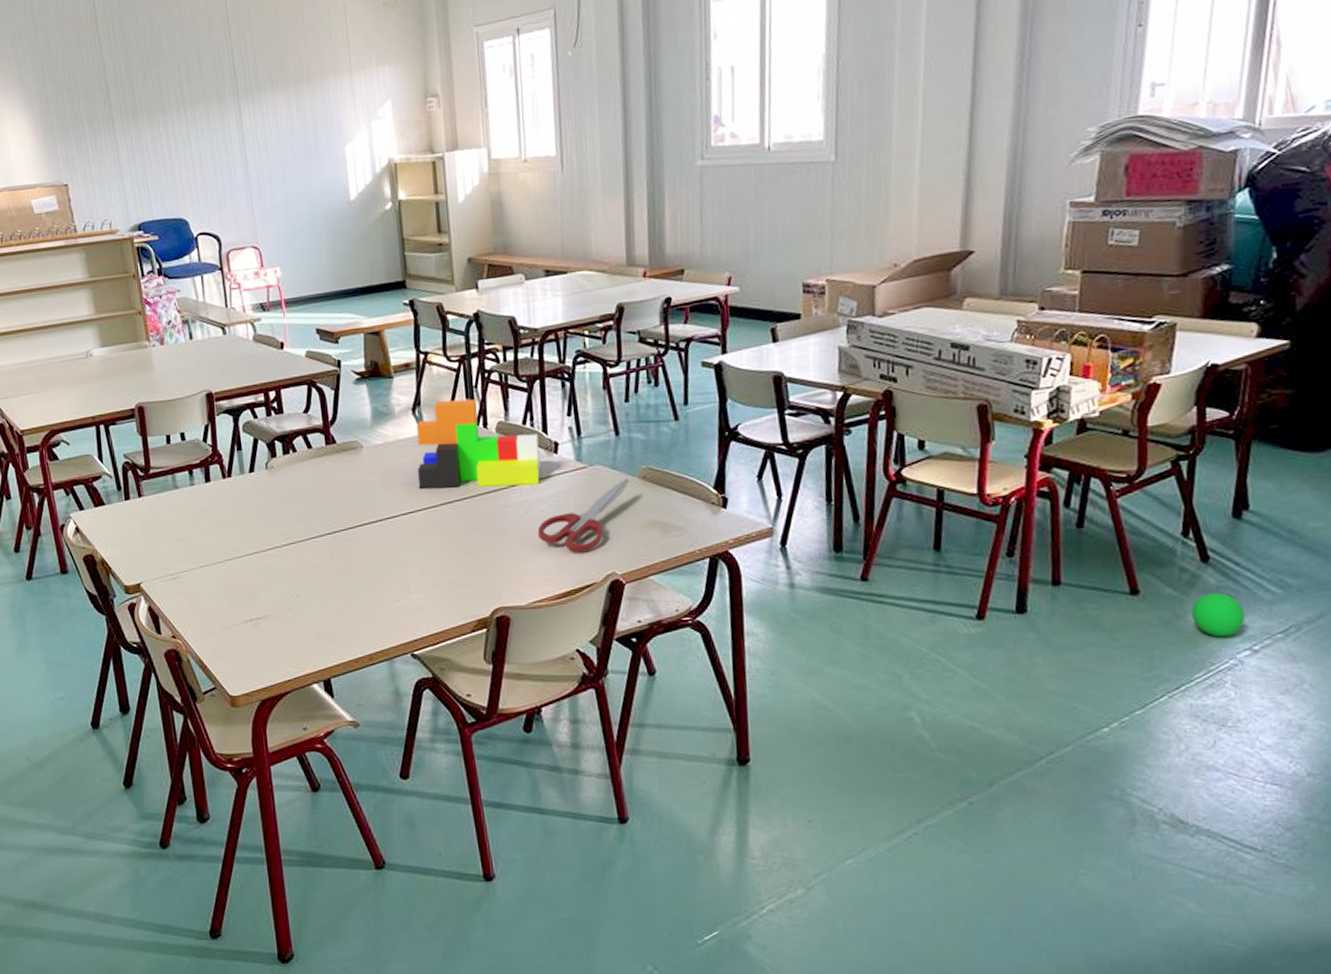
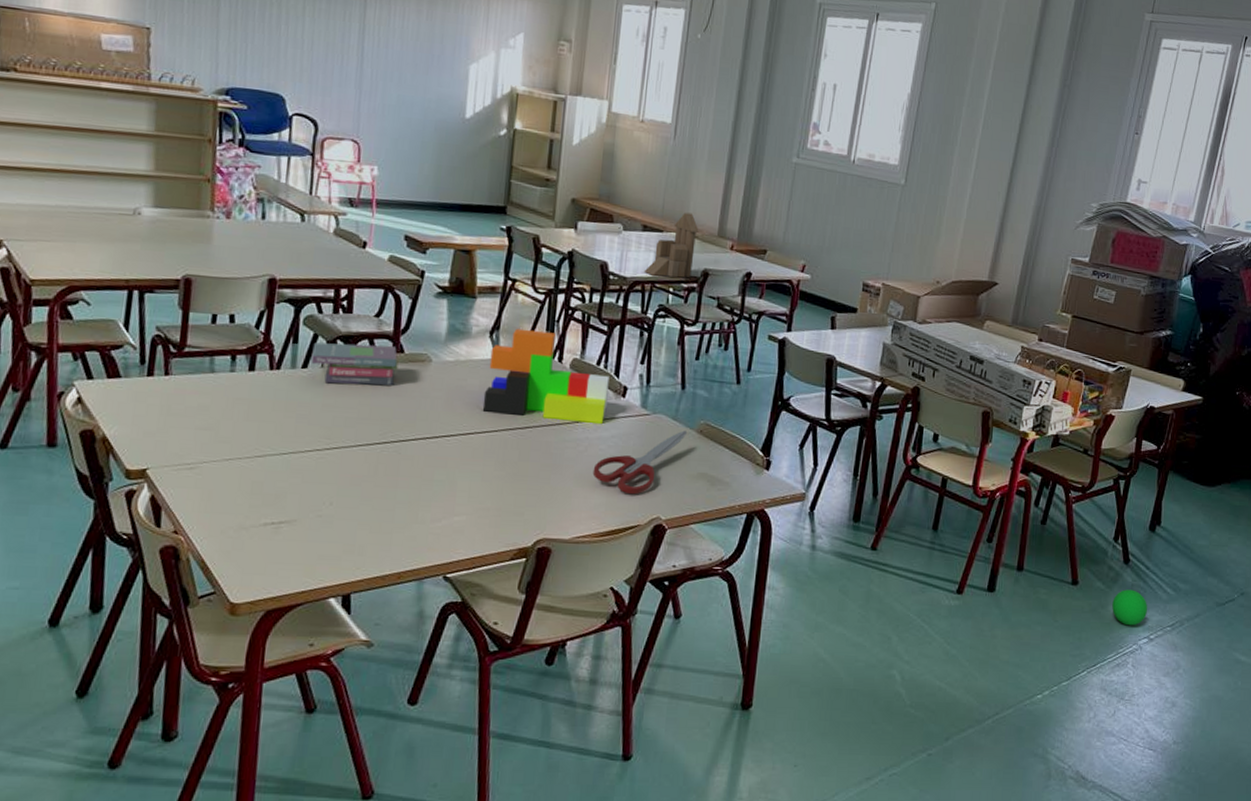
books: none [255,439,333,484] -> present [311,342,398,386]
toy blocks: none [554,247,606,322] -> present [644,212,699,278]

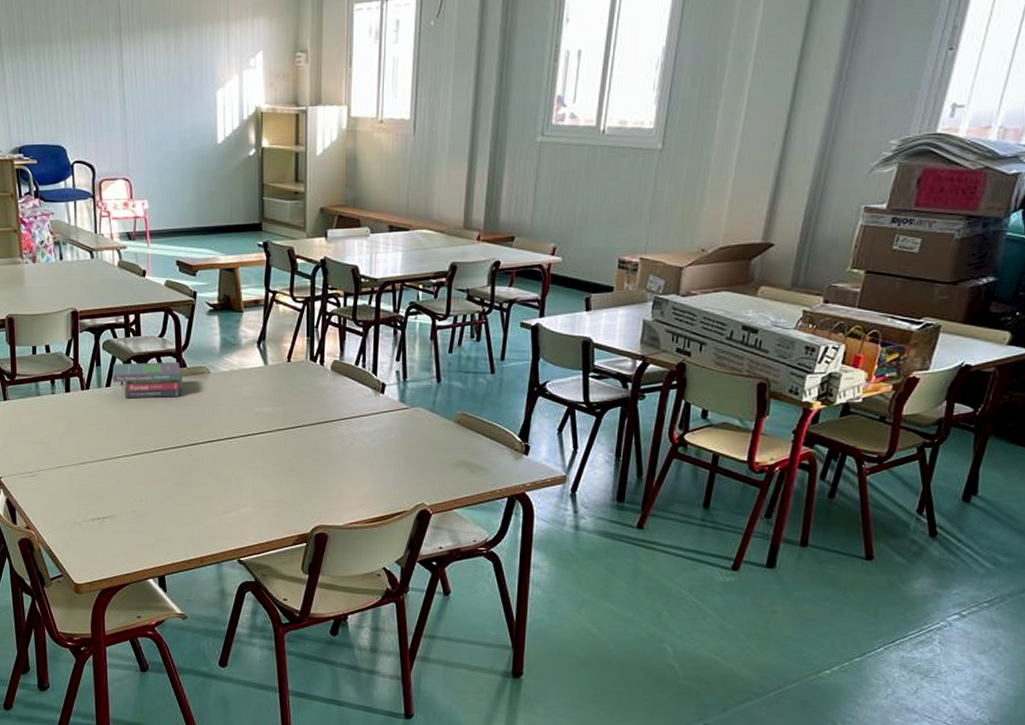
toy blocks: present [482,328,610,425] -> none [257,337,368,421]
scissors: present [592,430,688,495] -> none [359,421,446,484]
toy blocks: present [644,212,699,278] -> none [393,208,444,274]
ball: present [1112,589,1147,626] -> none [915,564,959,602]

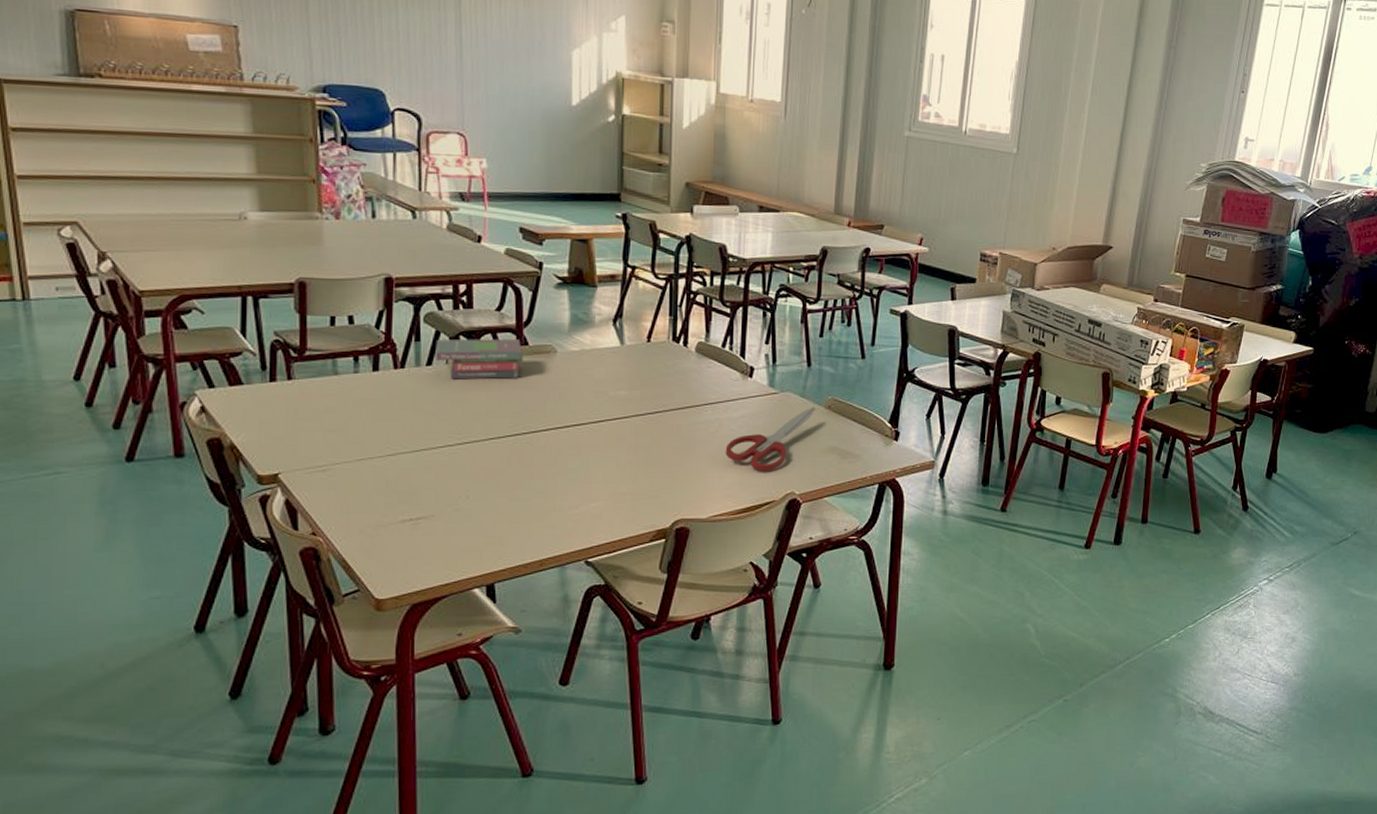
scissors: none [359,421,446,484] -> present [725,407,816,472]

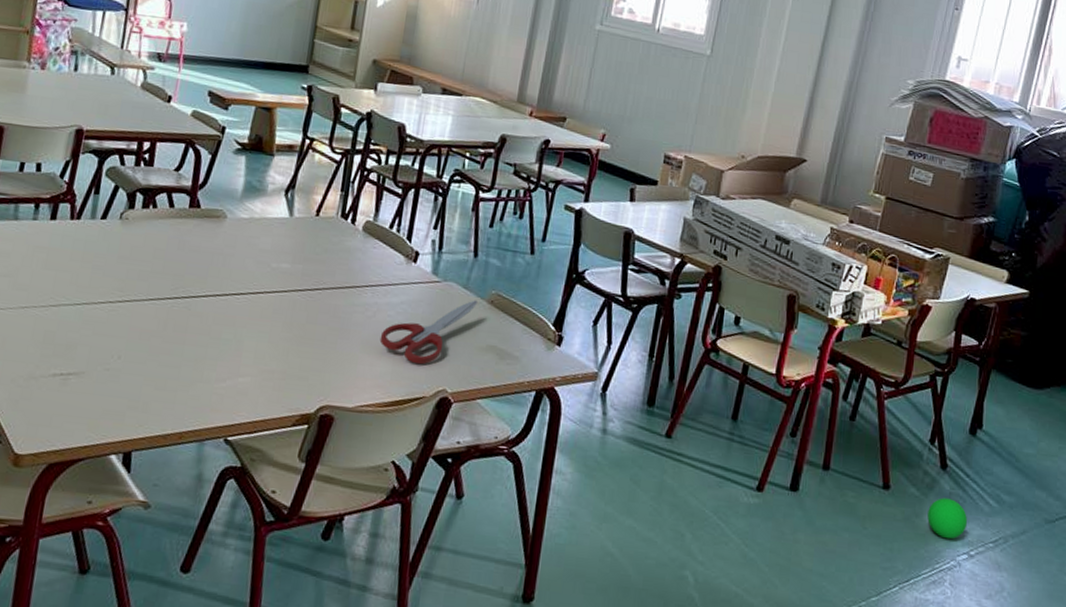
books: present [435,339,523,380] -> none [110,194,194,241]
ball: none [1233,535,1266,569] -> present [927,497,967,539]

